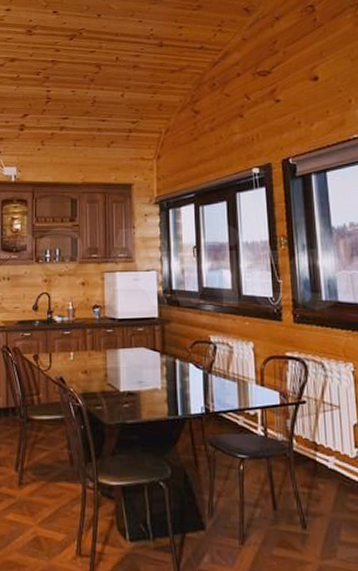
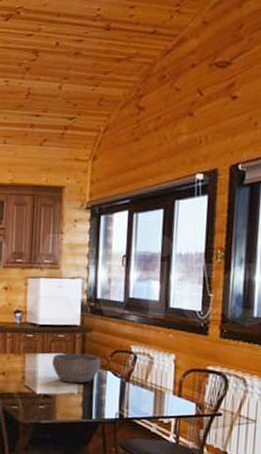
bowl: none [133,346,182,378] -> present [52,353,101,384]

